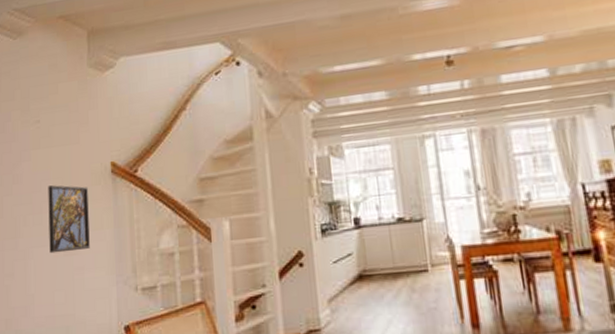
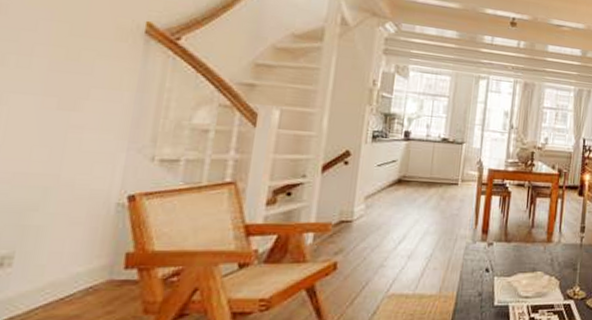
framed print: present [48,185,90,254] -> none [35,27,108,108]

